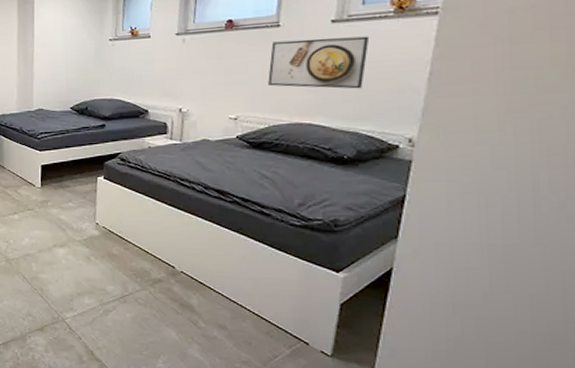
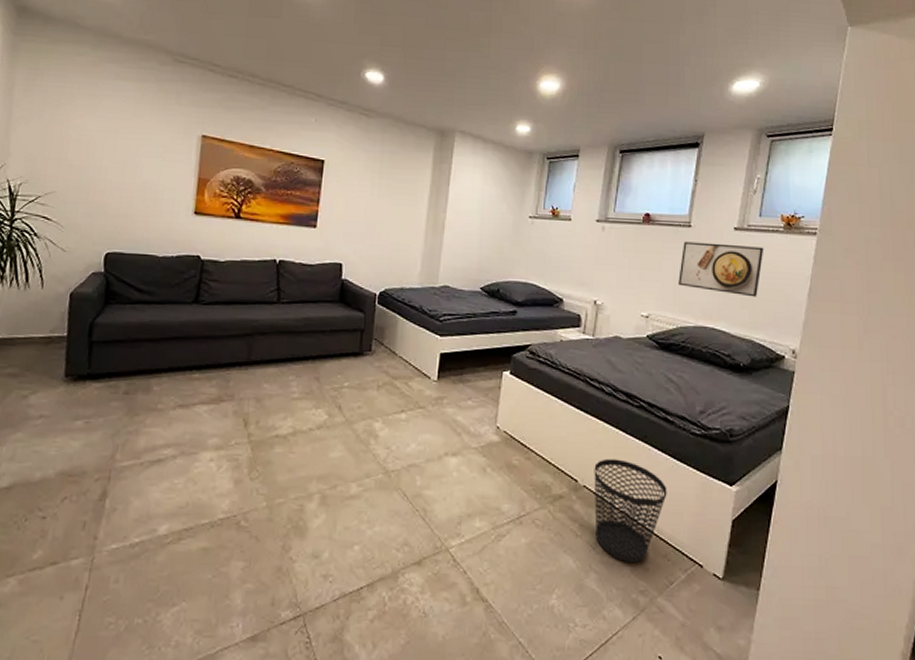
wastebasket: none [190,248,267,338] -> present [594,458,667,564]

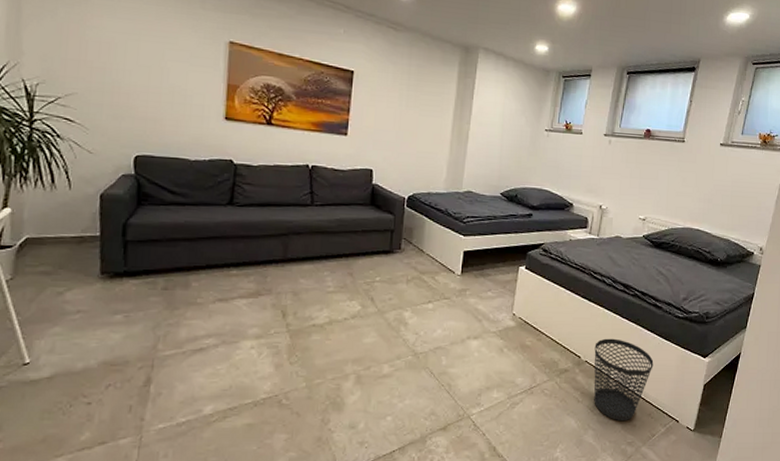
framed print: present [678,241,764,297] -> none [671,155,744,204]

